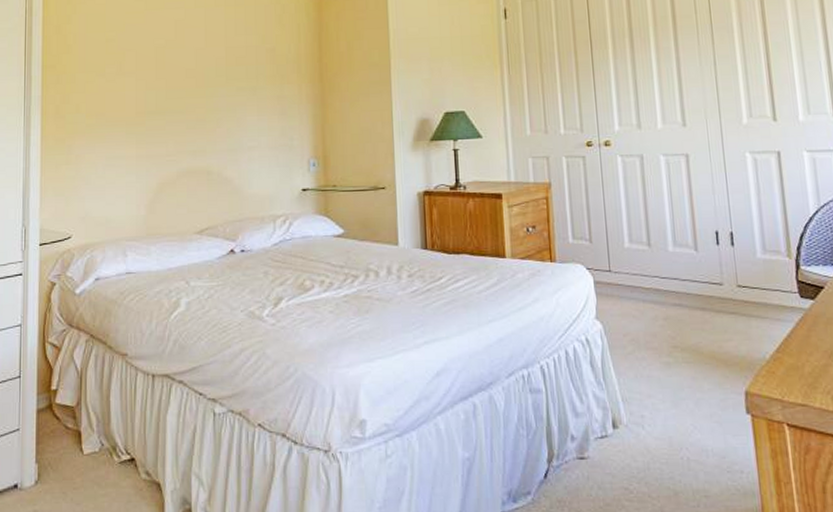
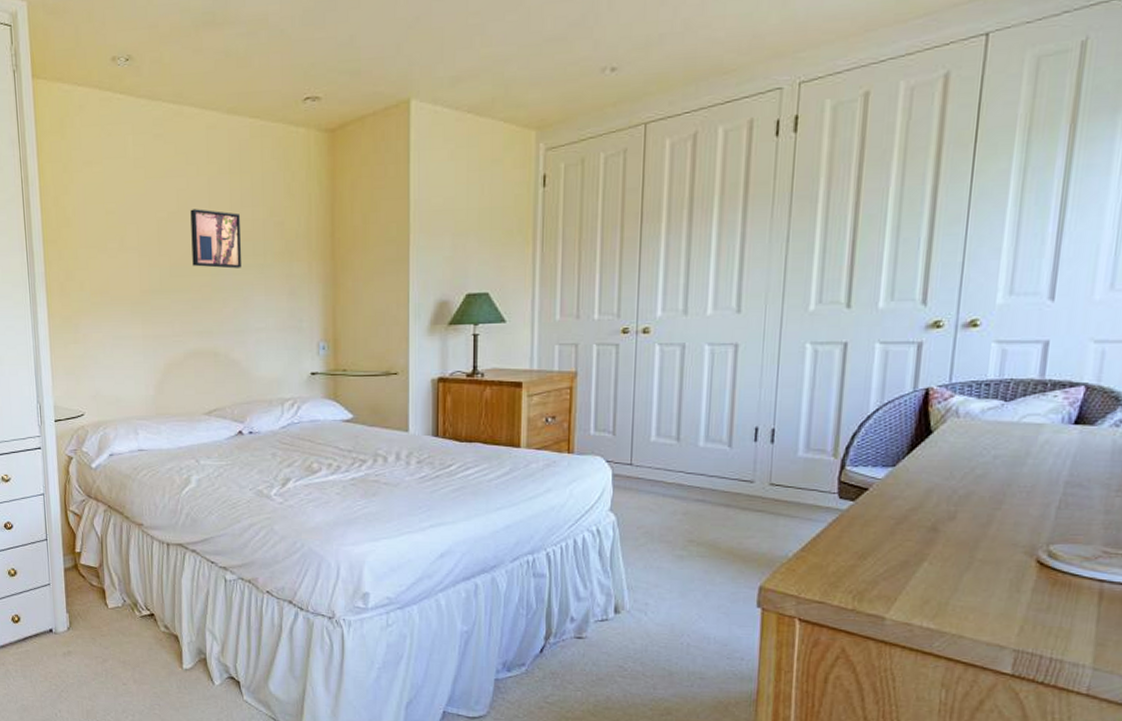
wall art: none [187,37,235,91] -> present [190,209,241,269]

